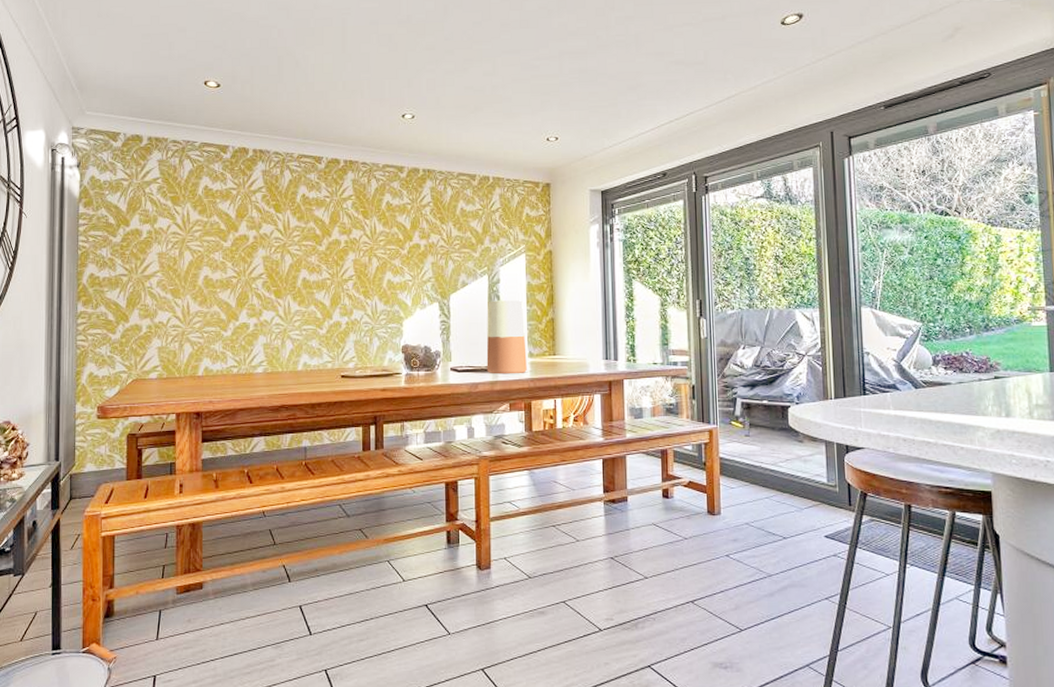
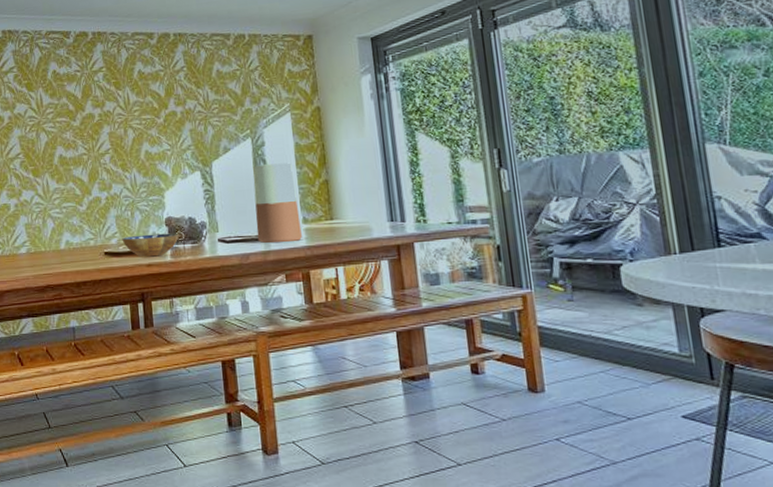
bowl: none [359,360,414,382] -> present [122,233,179,257]

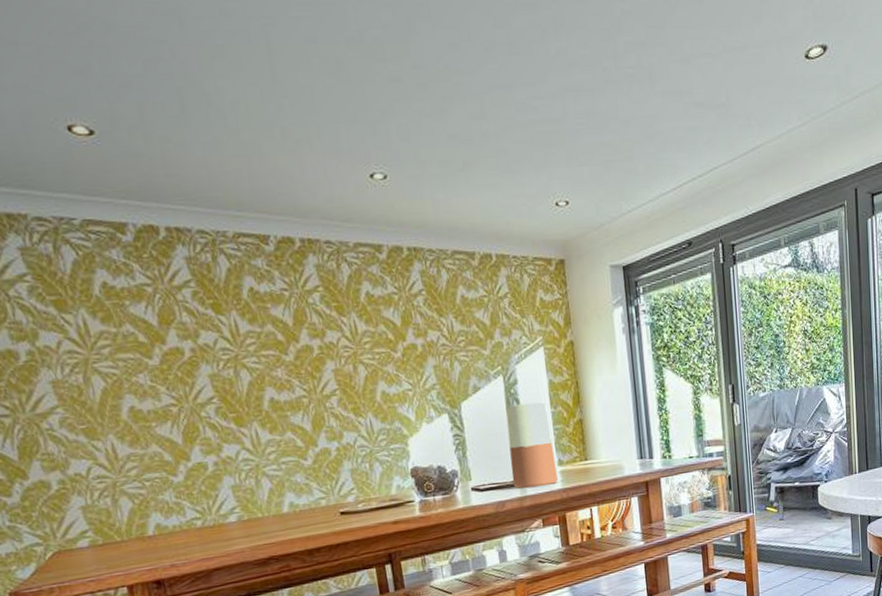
bowl: present [122,233,179,257] -> none [360,484,428,515]

